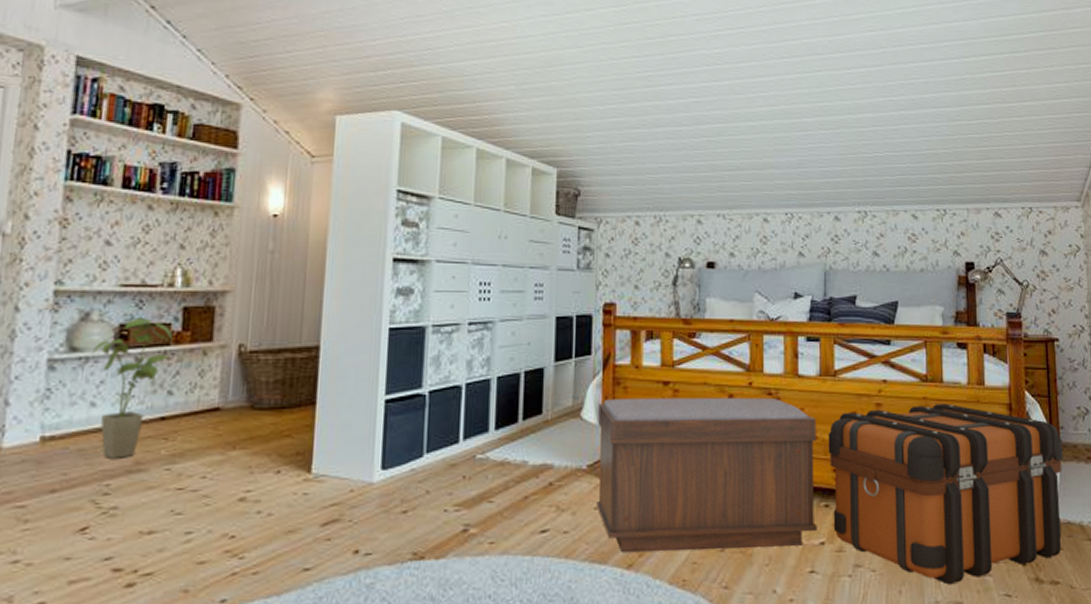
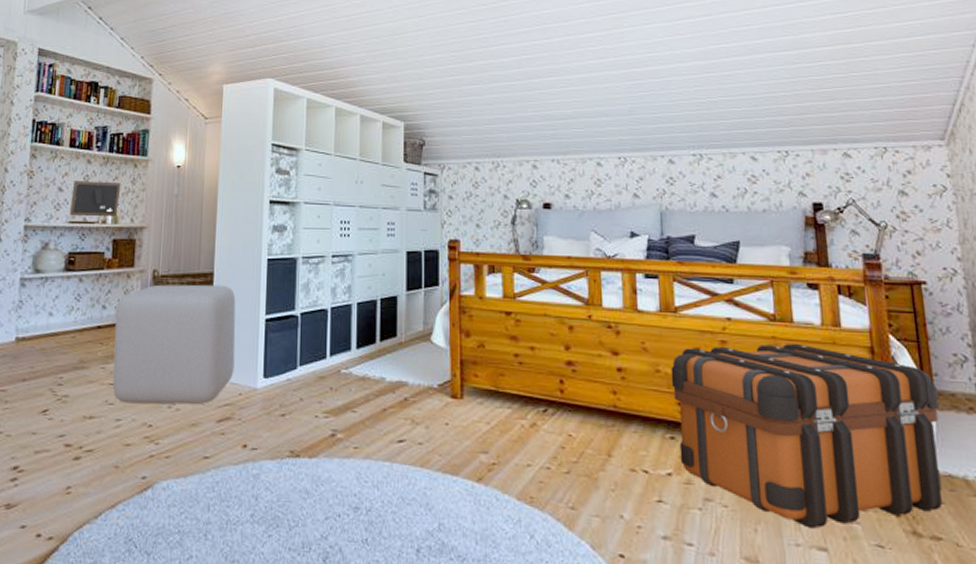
house plant: present [91,318,172,459] -> none [49,247,105,357]
picture frame: none [120,232,196,279] -> present [69,181,121,217]
pouf: none [181,361,348,512] -> present [112,284,236,405]
bench: present [596,397,817,552] -> none [447,325,663,475]

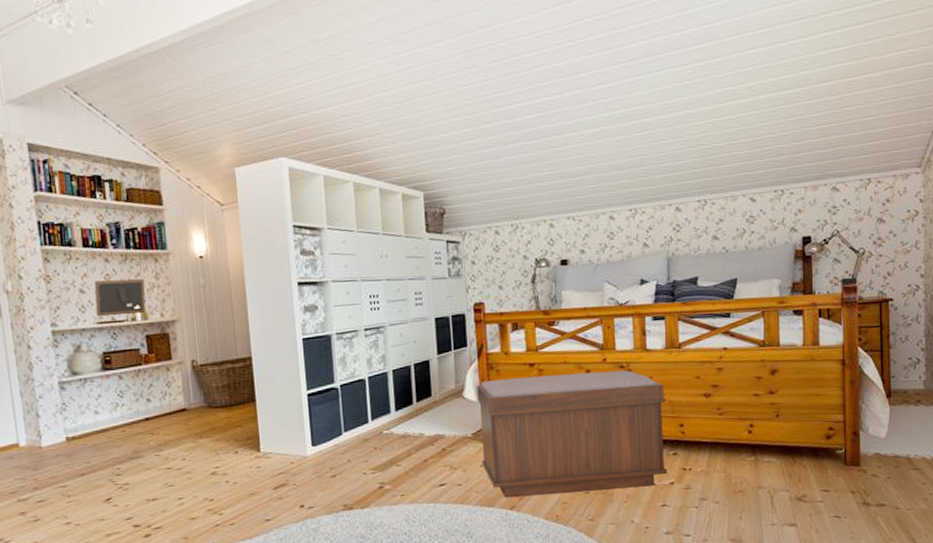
pouf: present [112,284,236,405] -> none [160,367,284,484]
bench: none [447,325,663,475] -> present [477,370,667,497]
suitcase: present [670,343,942,529] -> none [674,363,893,511]

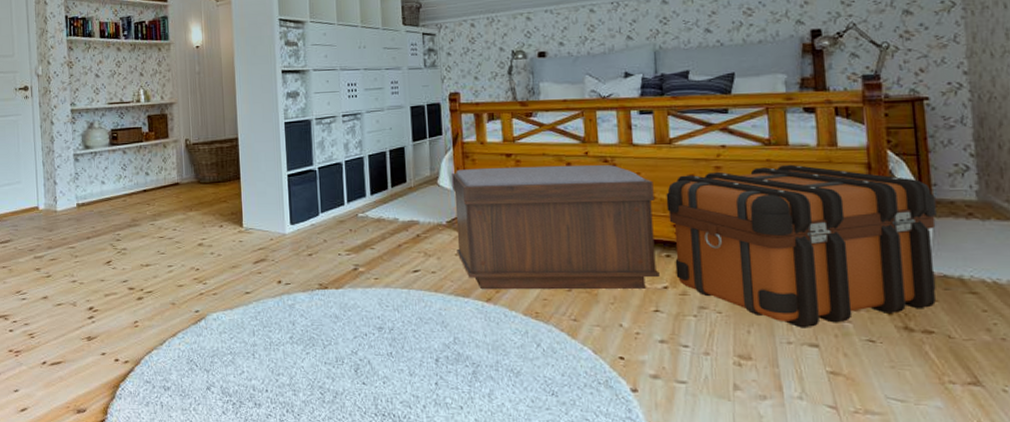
picture frame: present [94,278,146,317] -> none [107,65,149,98]
suitcase: none [674,363,893,511] -> present [666,164,937,328]

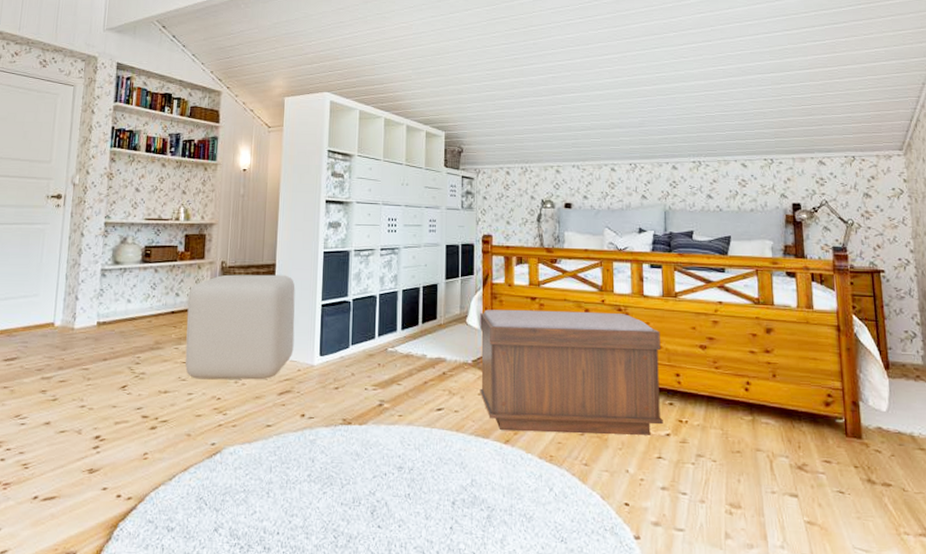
pouf: none [157,148,264,252] -> present [185,274,295,380]
suitcase: present [666,164,937,328] -> none [671,322,893,479]

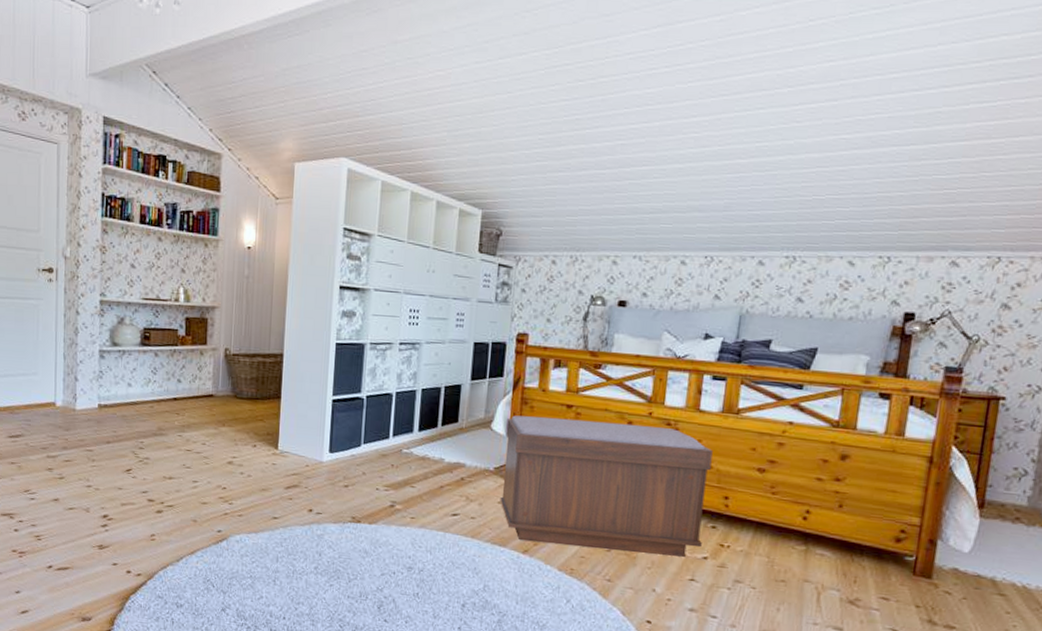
pouf: present [185,274,295,380] -> none [189,362,305,473]

